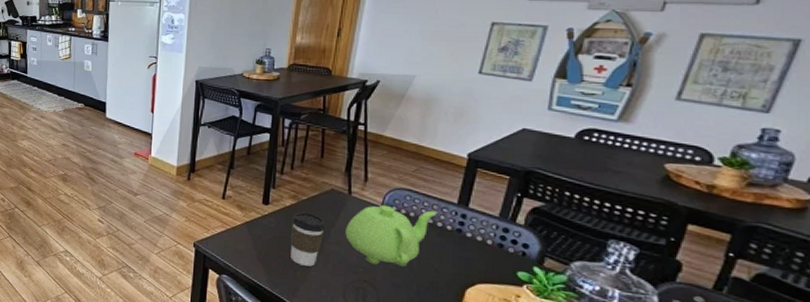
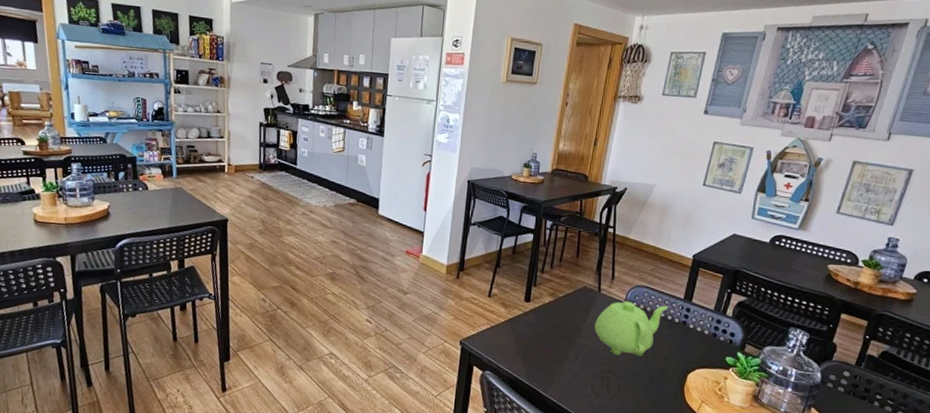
coffee cup: present [290,211,326,267] -> none [547,308,579,360]

